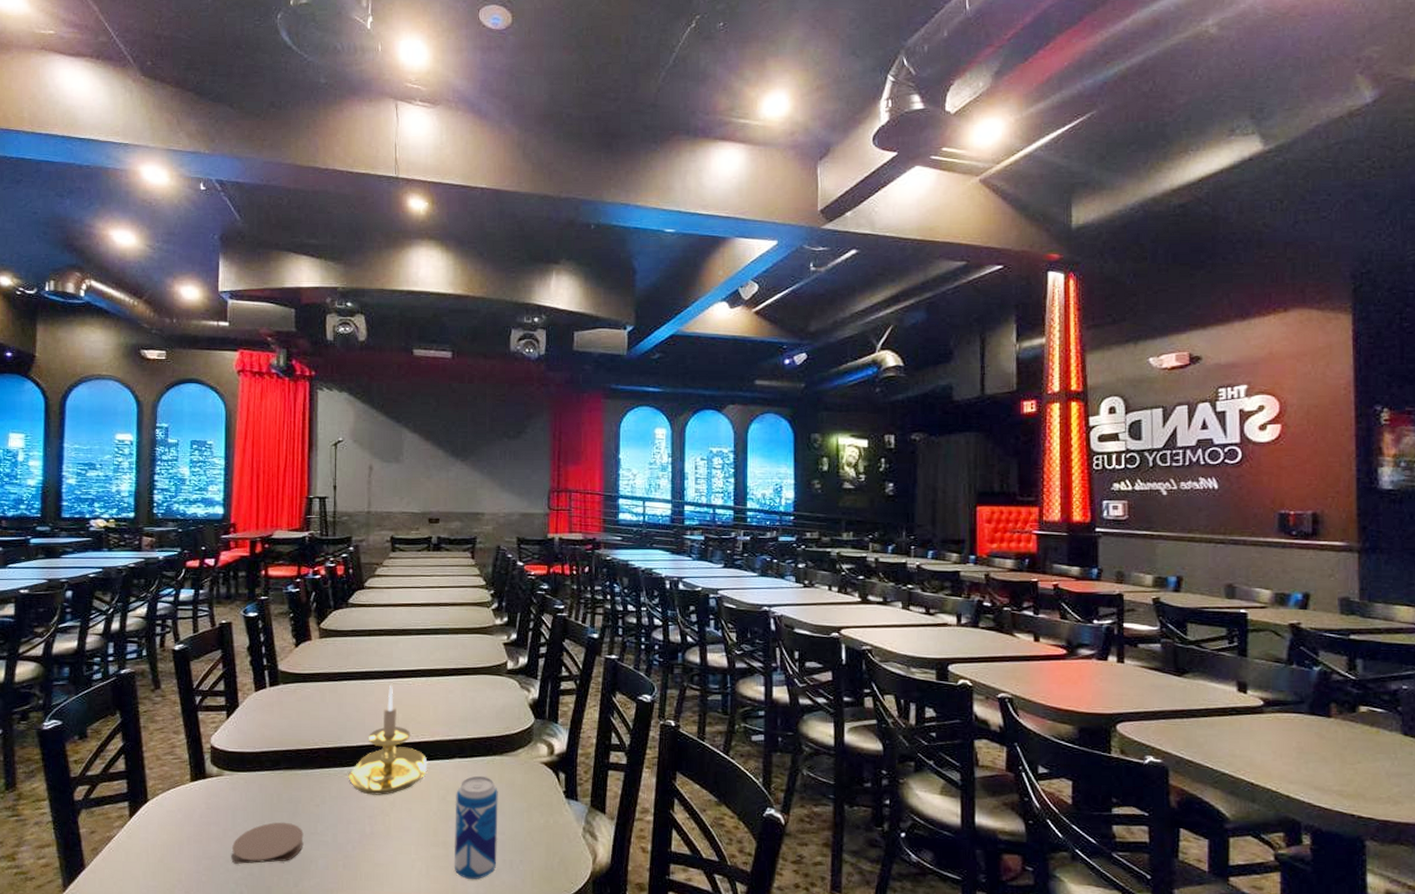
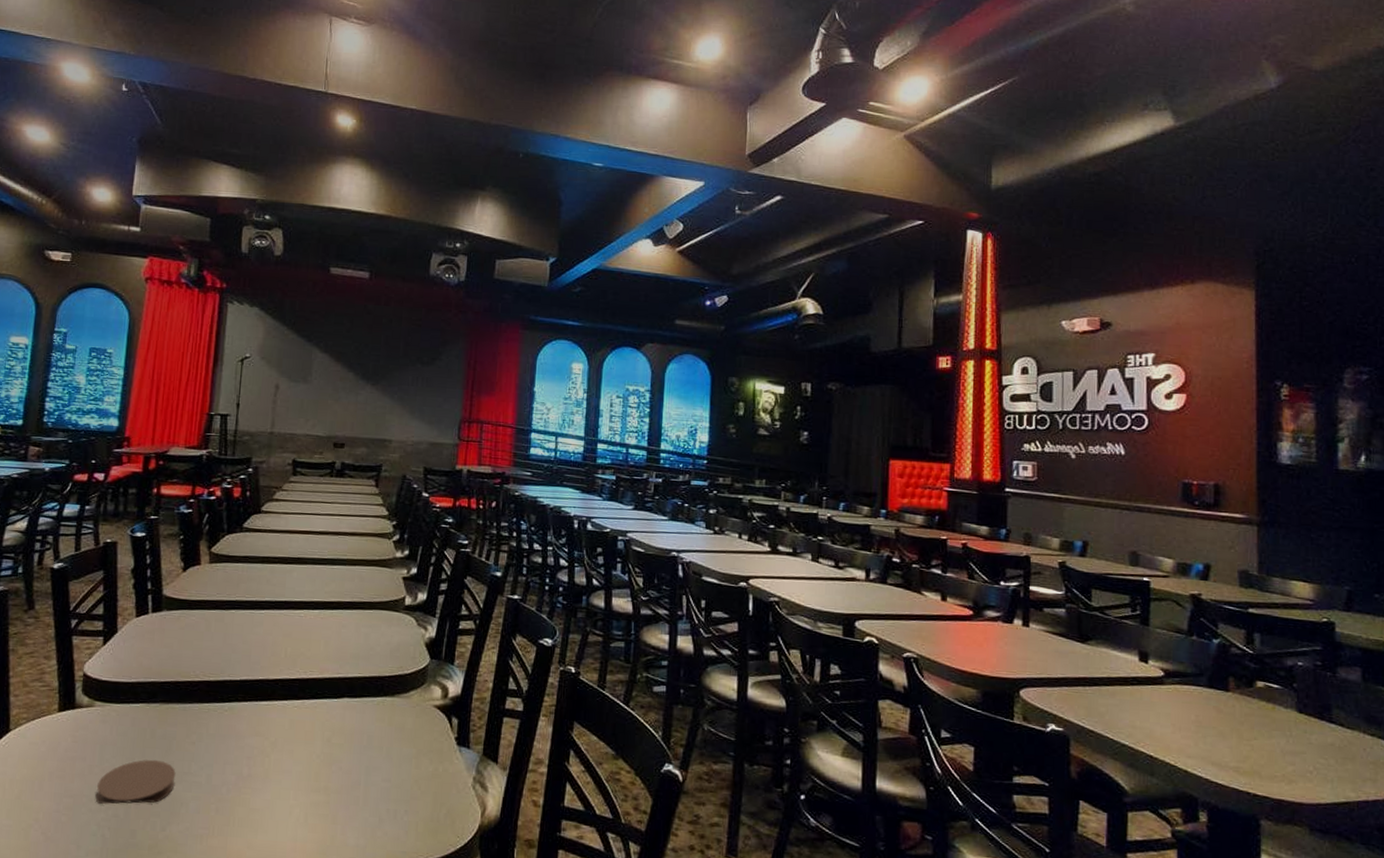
candle holder: present [348,684,428,795] -> none [228,616,315,735]
beverage can: present [455,775,498,880] -> none [335,717,387,830]

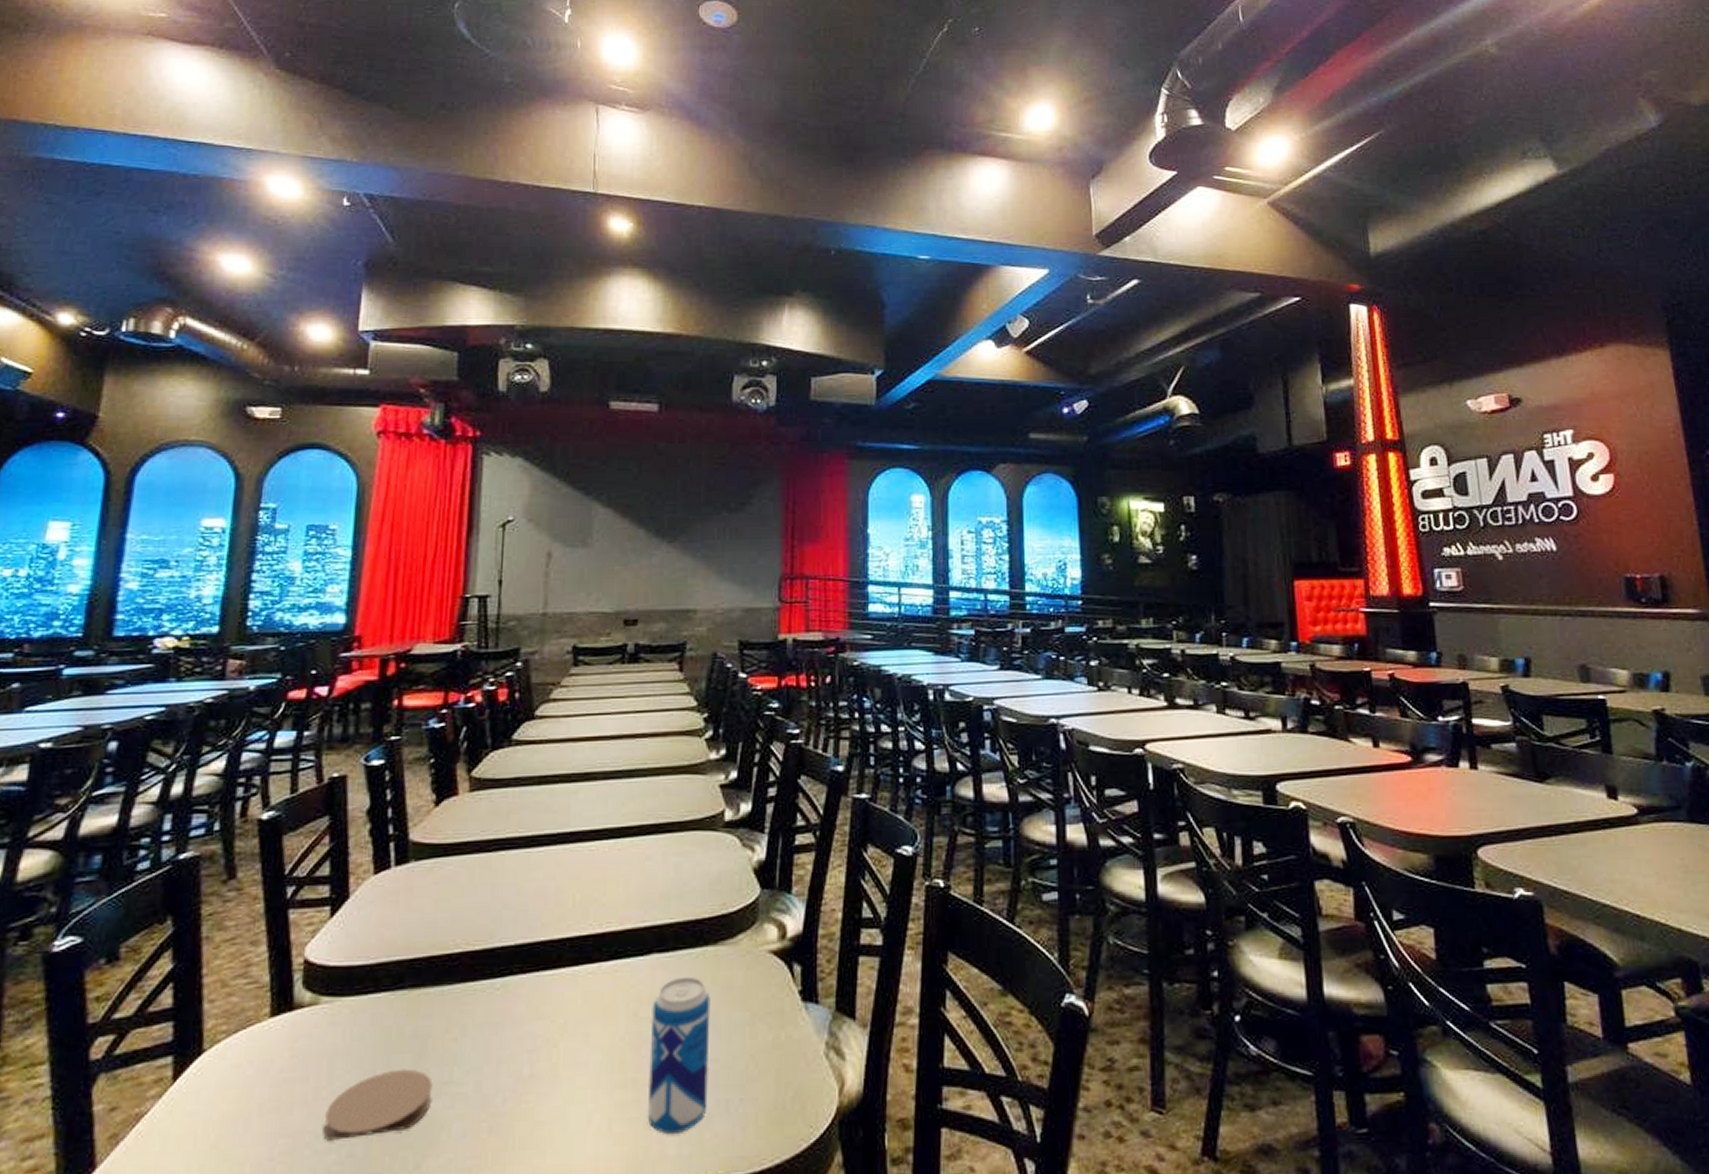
beverage can: none [335,717,387,830] -> present [648,976,710,1135]

